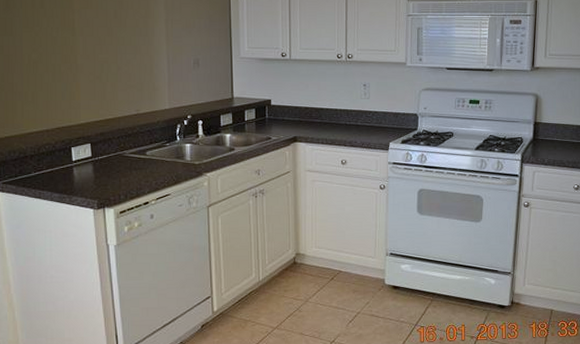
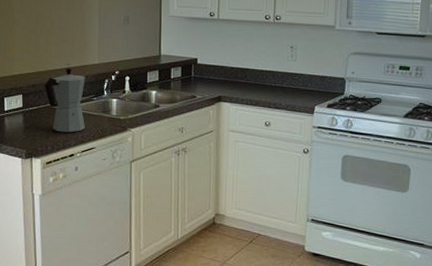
moka pot: none [114,114,158,180] -> present [44,68,87,133]

